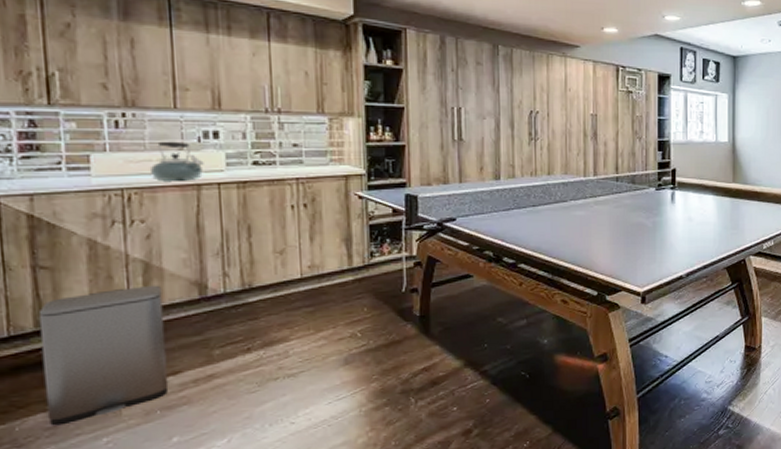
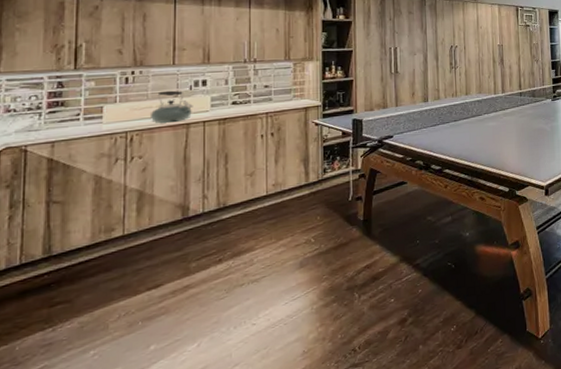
pedal bin: present [38,285,169,426] -> none [44,210,152,343]

